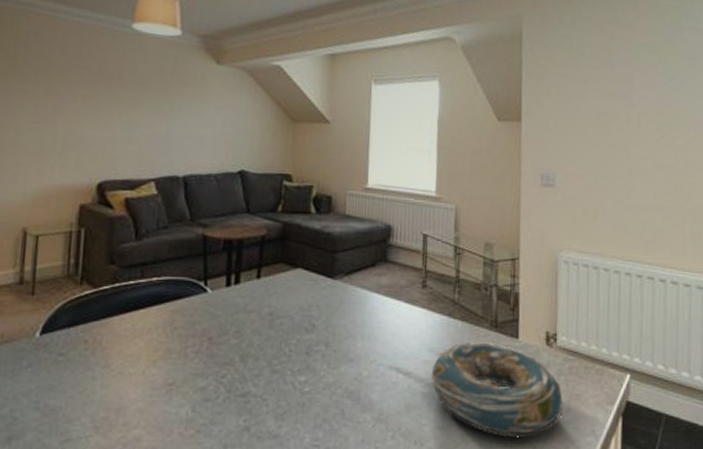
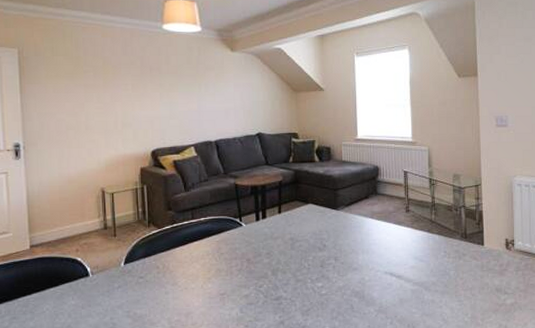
decorative bowl: present [430,342,563,437] -> none [417,250,521,318]

